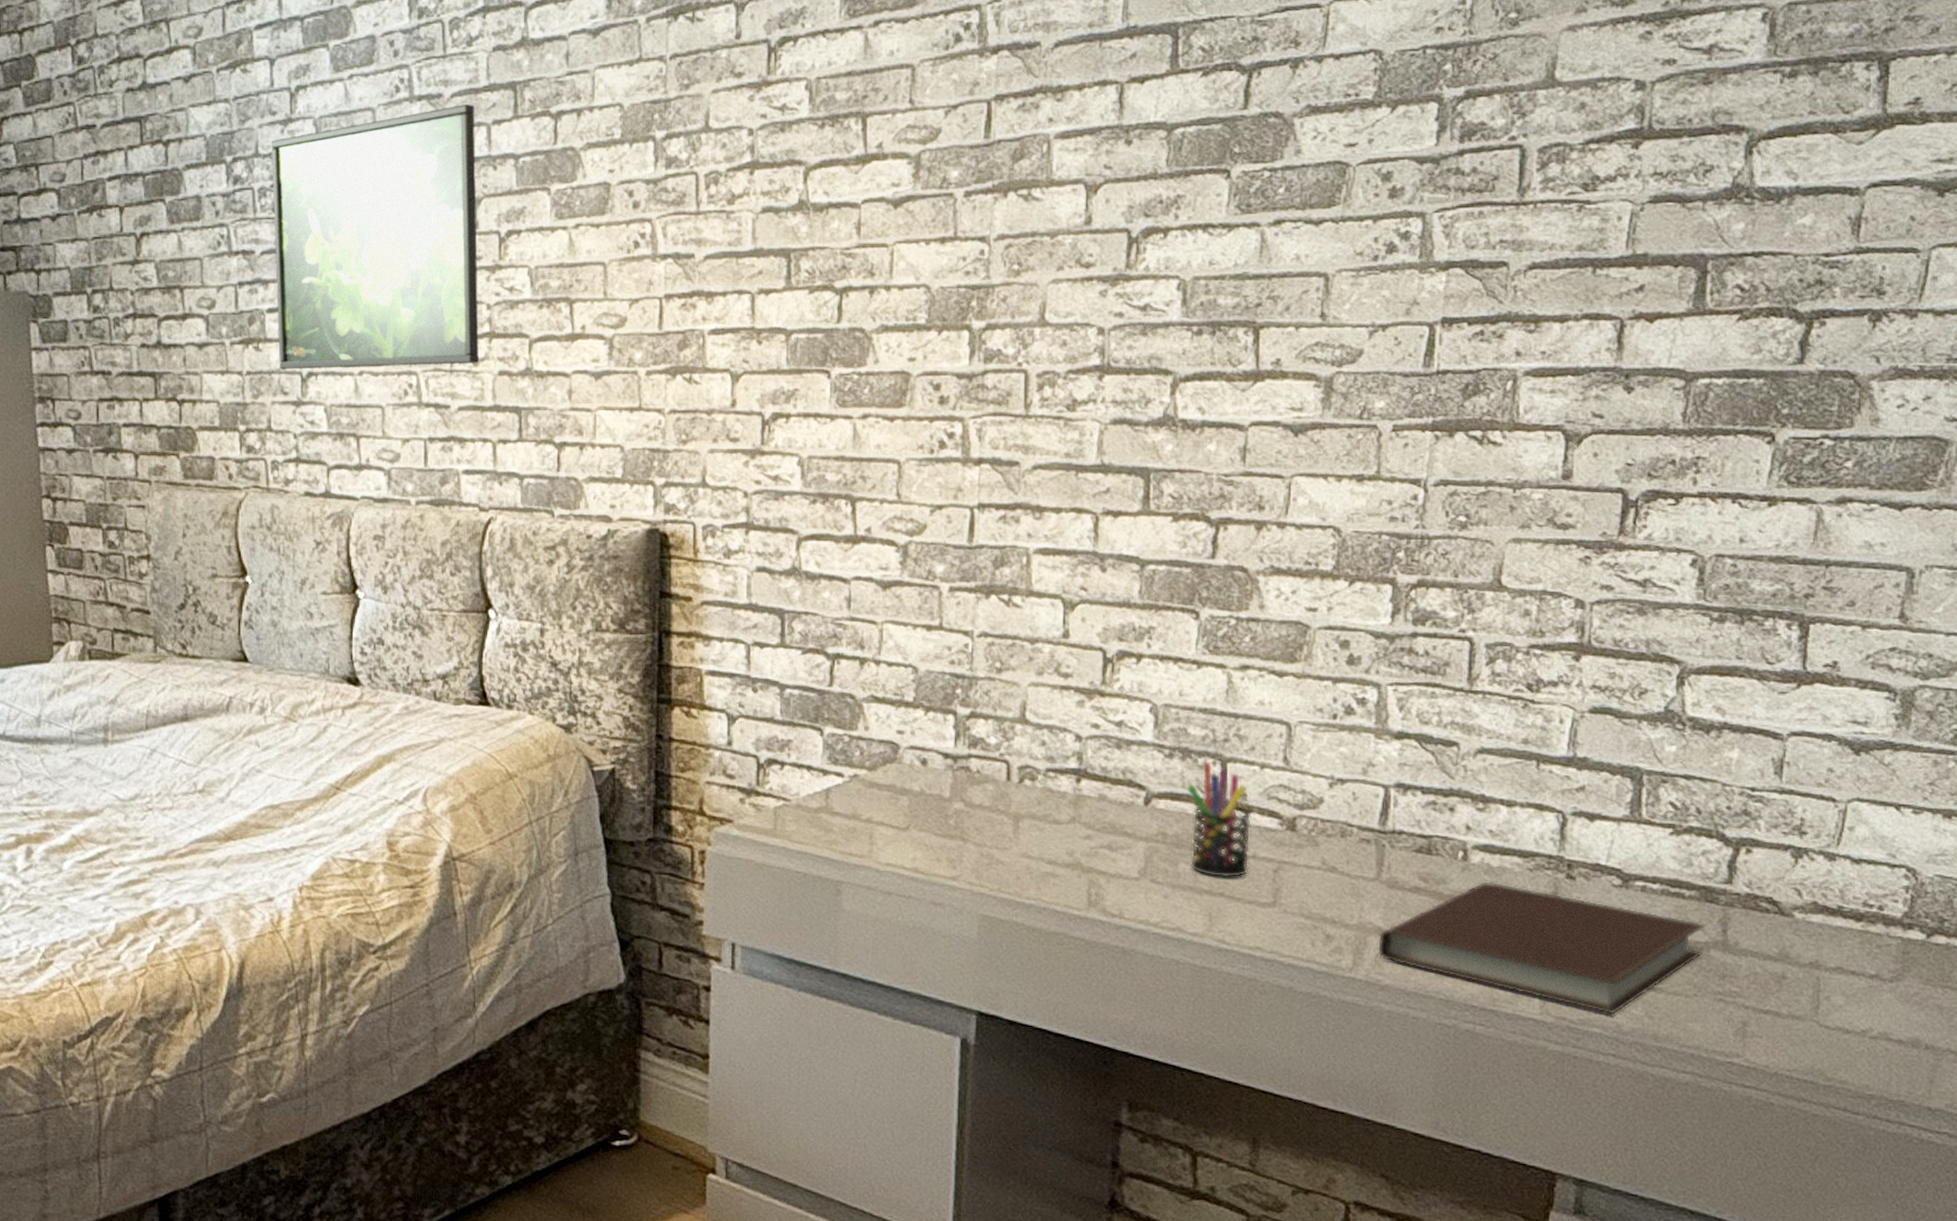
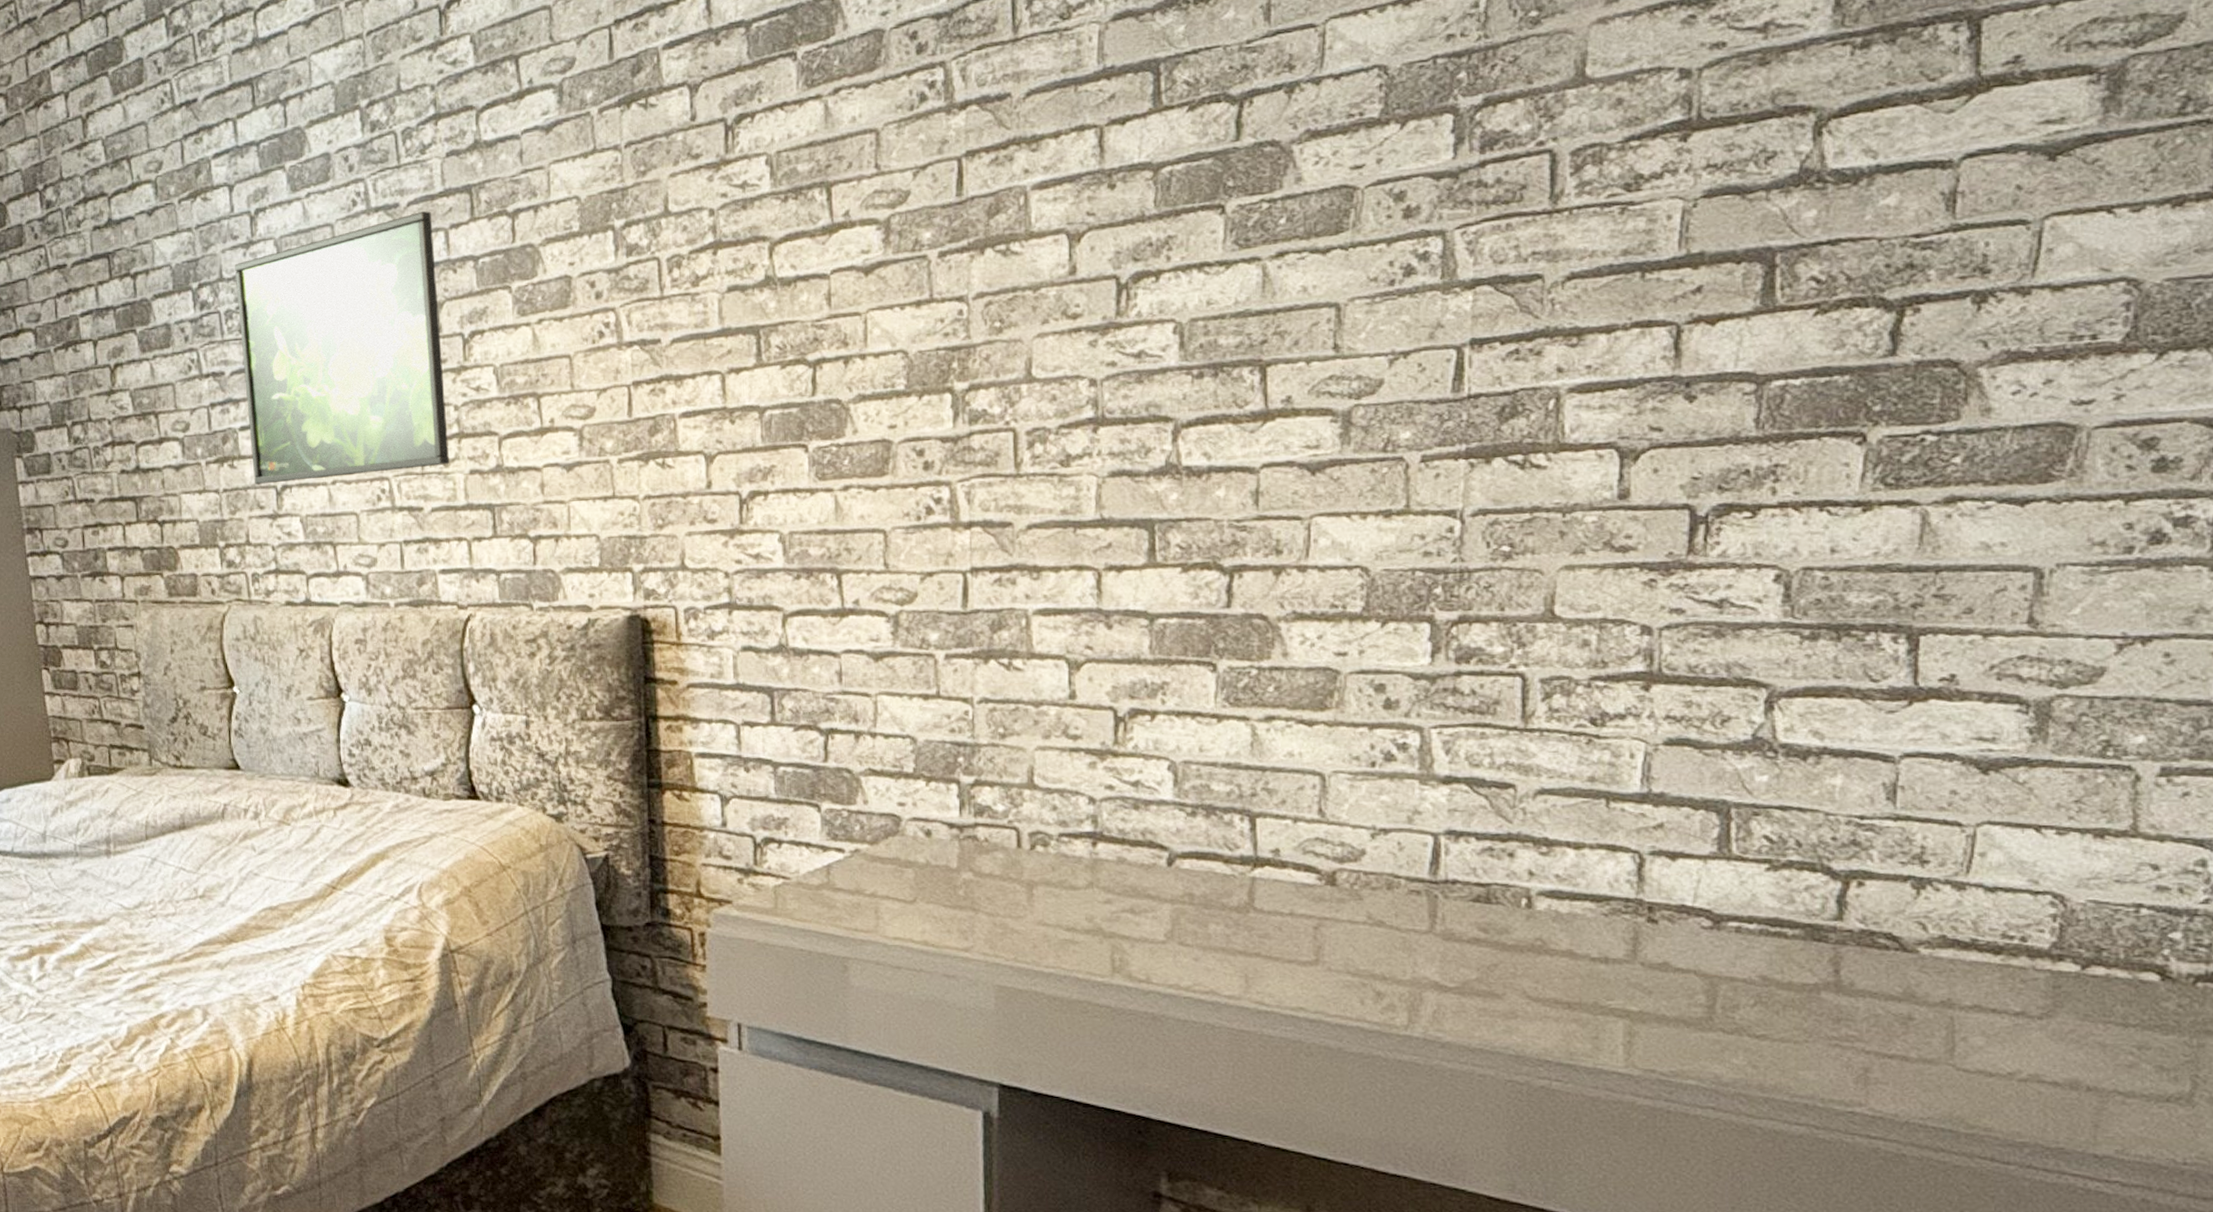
pen holder: present [1186,761,1252,878] -> none [1212,817,1287,938]
notebook: present [1378,882,1705,1015] -> none [1435,929,1813,1065]

